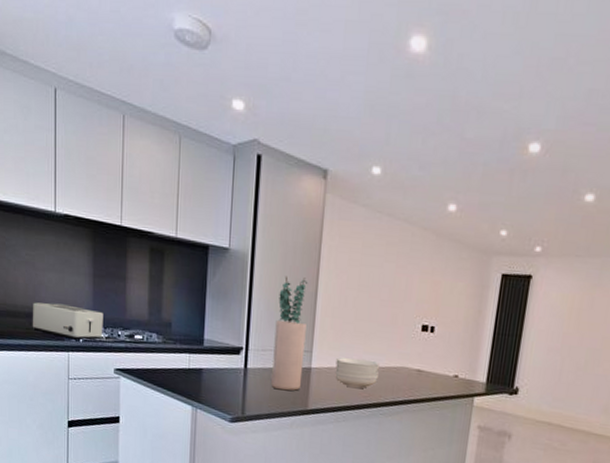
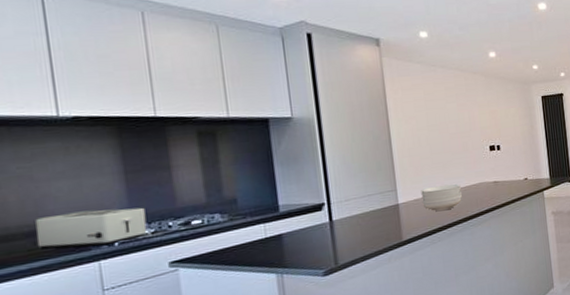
vase: present [271,276,308,392] -> none [353,129,393,233]

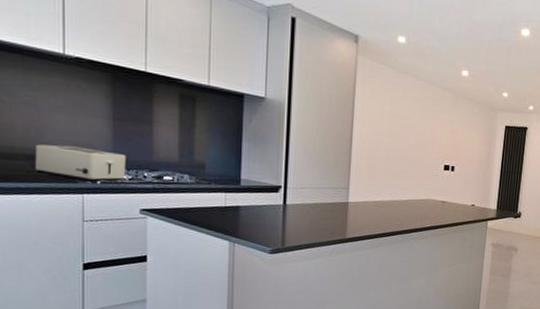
bowl: present [421,184,463,212] -> none [370,193,410,219]

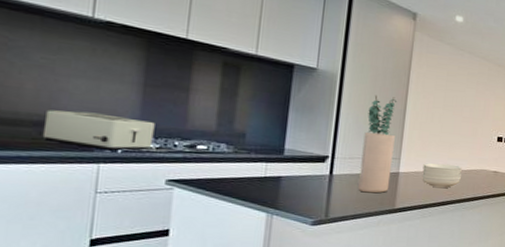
vase: none [311,123,344,223] -> present [358,95,398,194]
bowl: none [370,193,410,219] -> present [422,163,463,189]

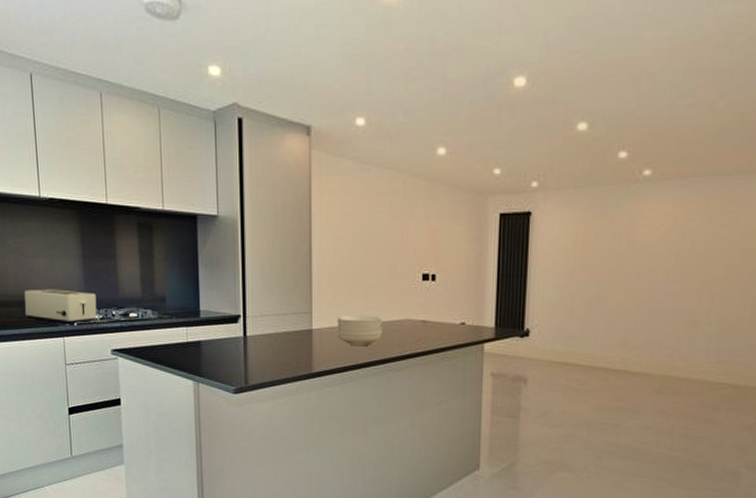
vase: present [358,95,398,194] -> none [272,237,304,356]

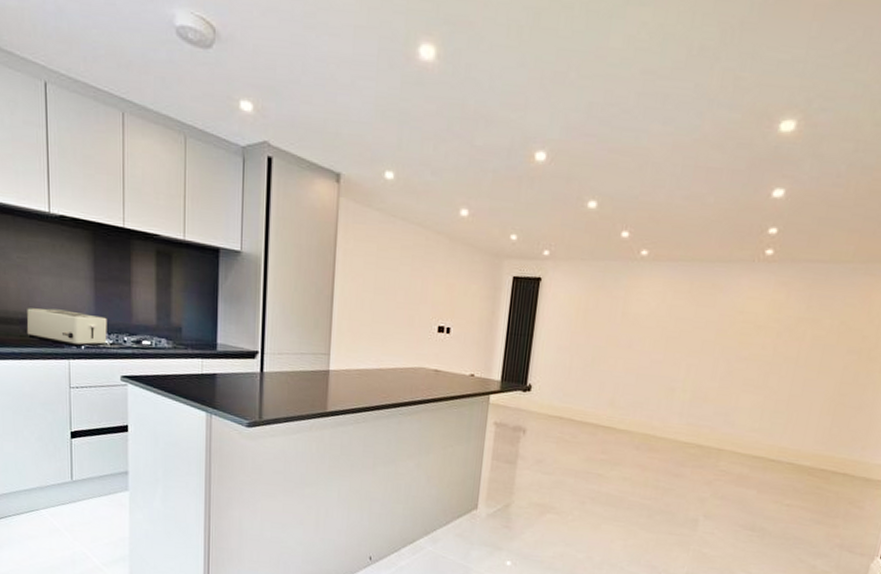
bowl: present [337,315,383,347] -> none [353,359,398,390]

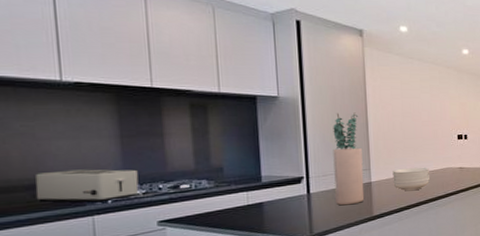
vase: none [289,279,324,394] -> present [333,112,365,206]
bowl: none [353,359,398,390] -> present [392,167,430,191]

